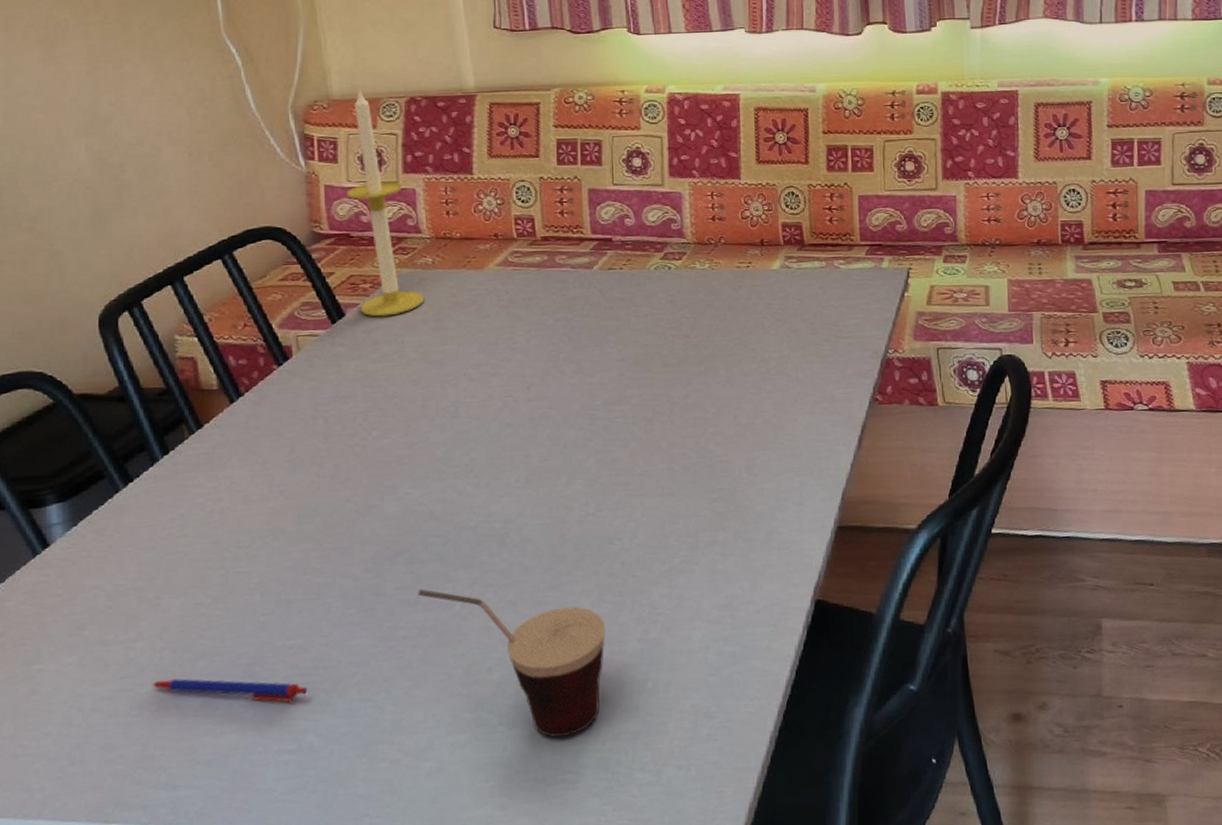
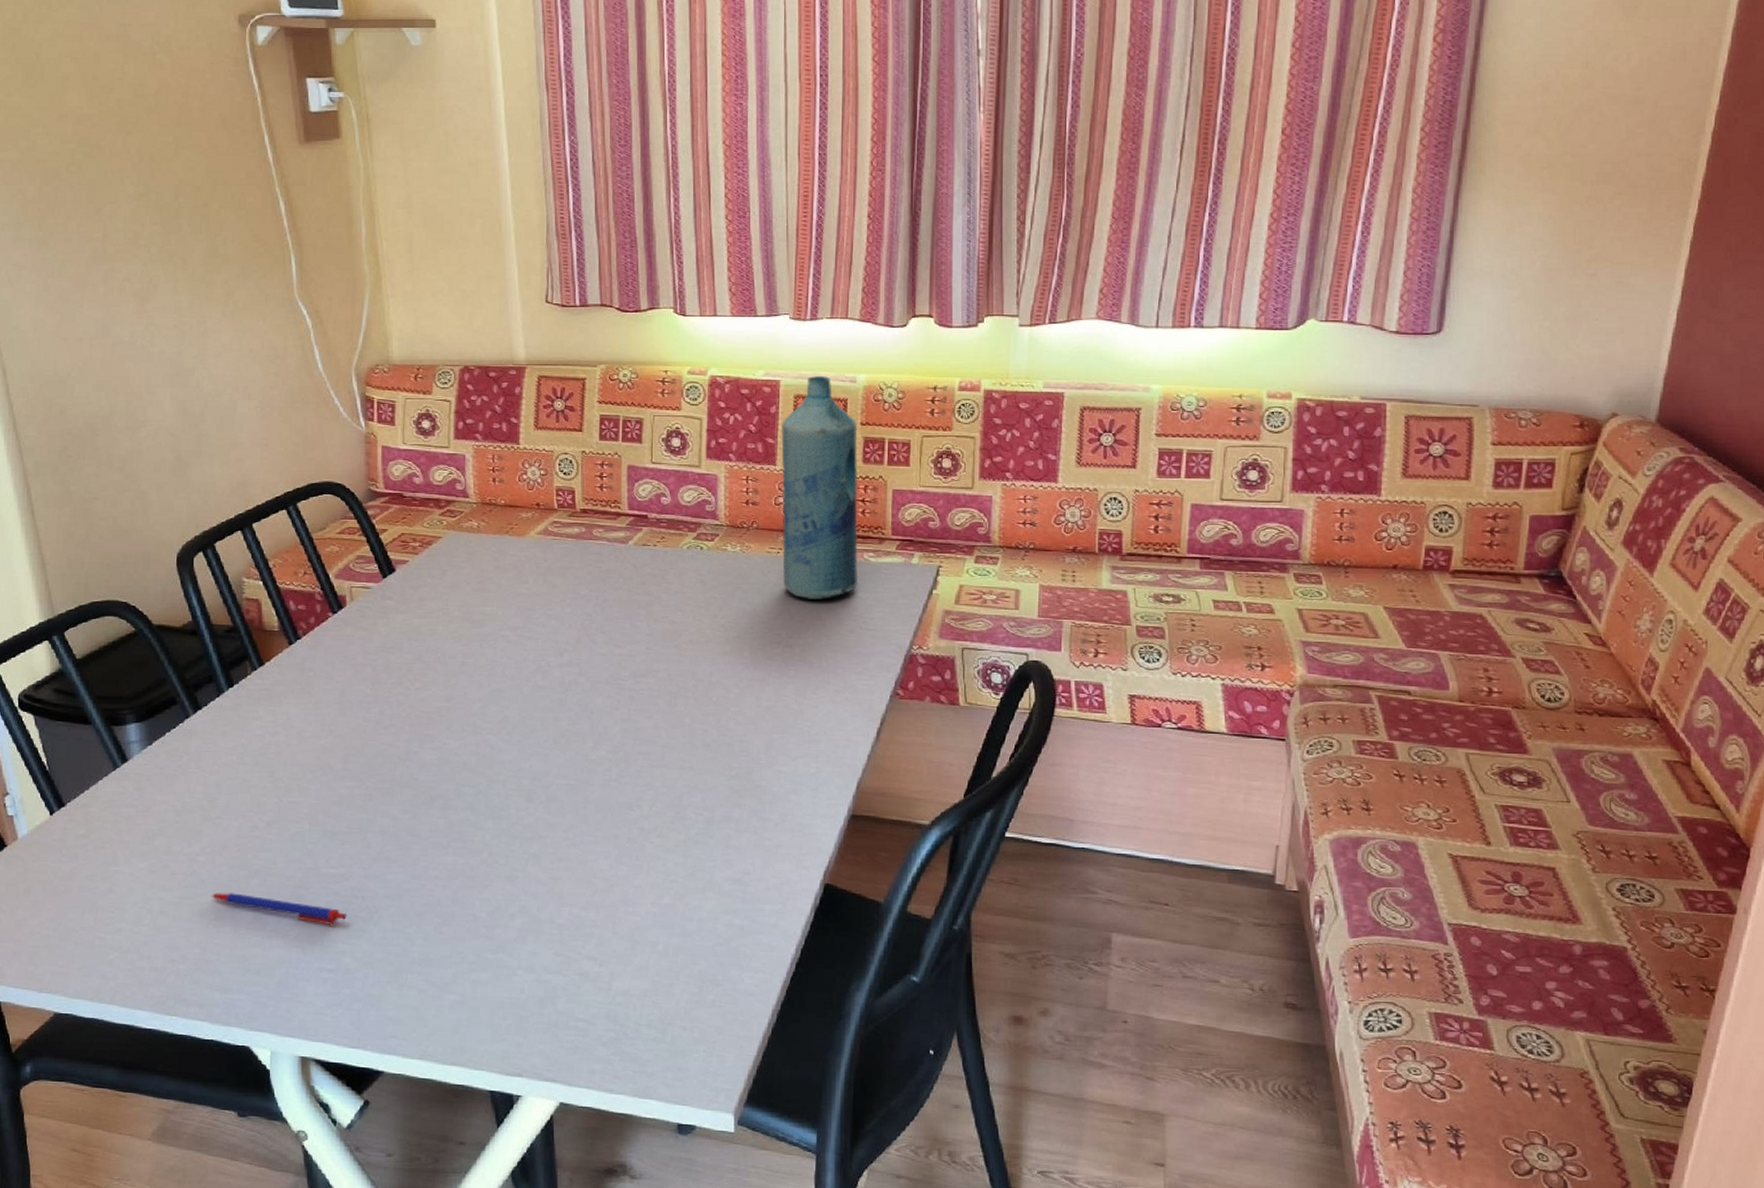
candle: present [347,88,424,317] -> none [402,355,468,575]
cup: present [418,589,606,738] -> none [450,834,622,987]
bottle: none [743,86,830,312] -> present [781,375,859,601]

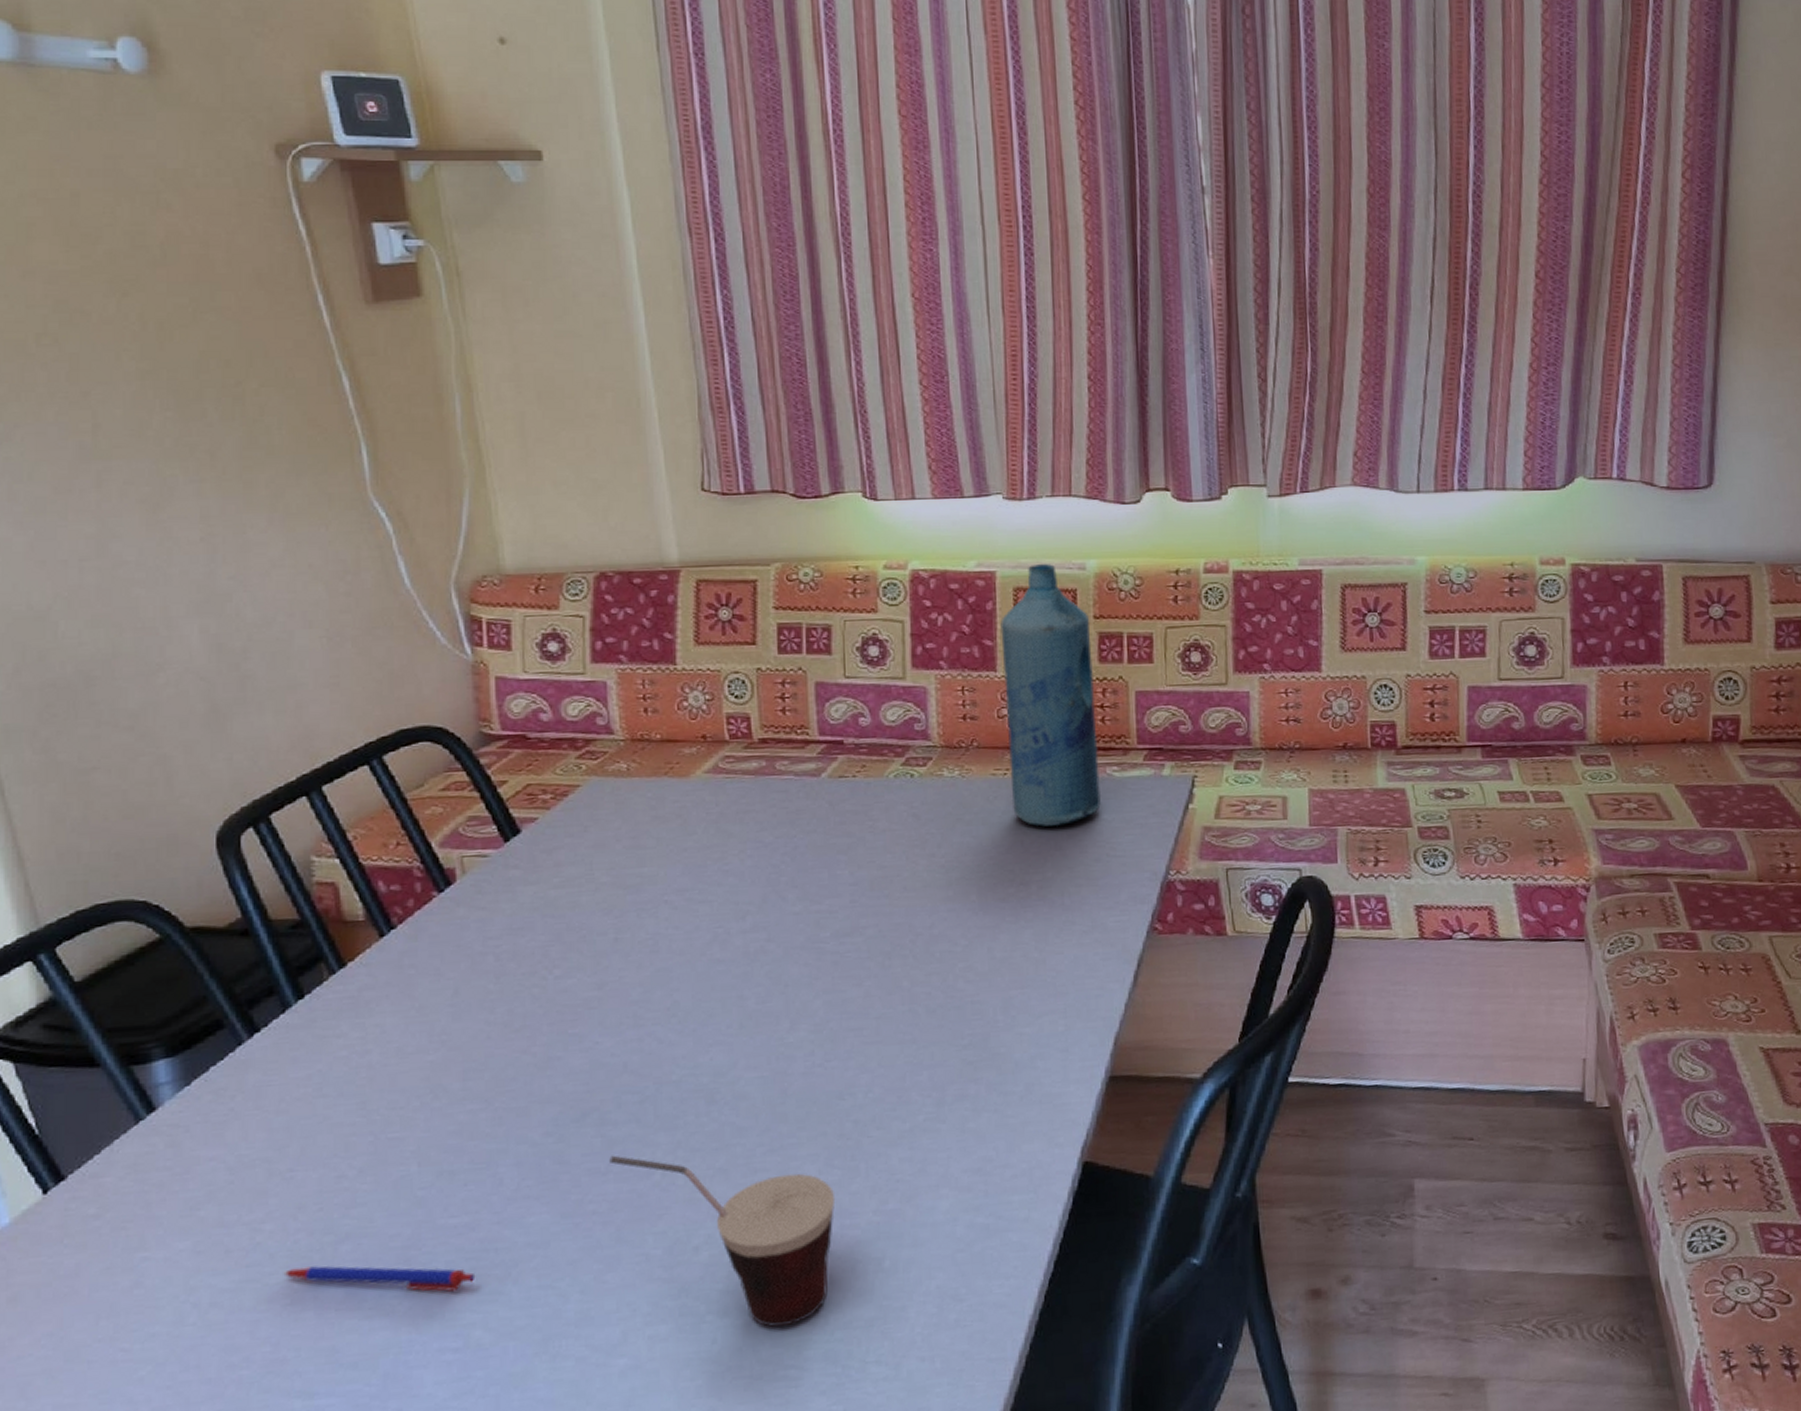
cup: none [450,834,622,987] -> present [609,1155,836,1327]

